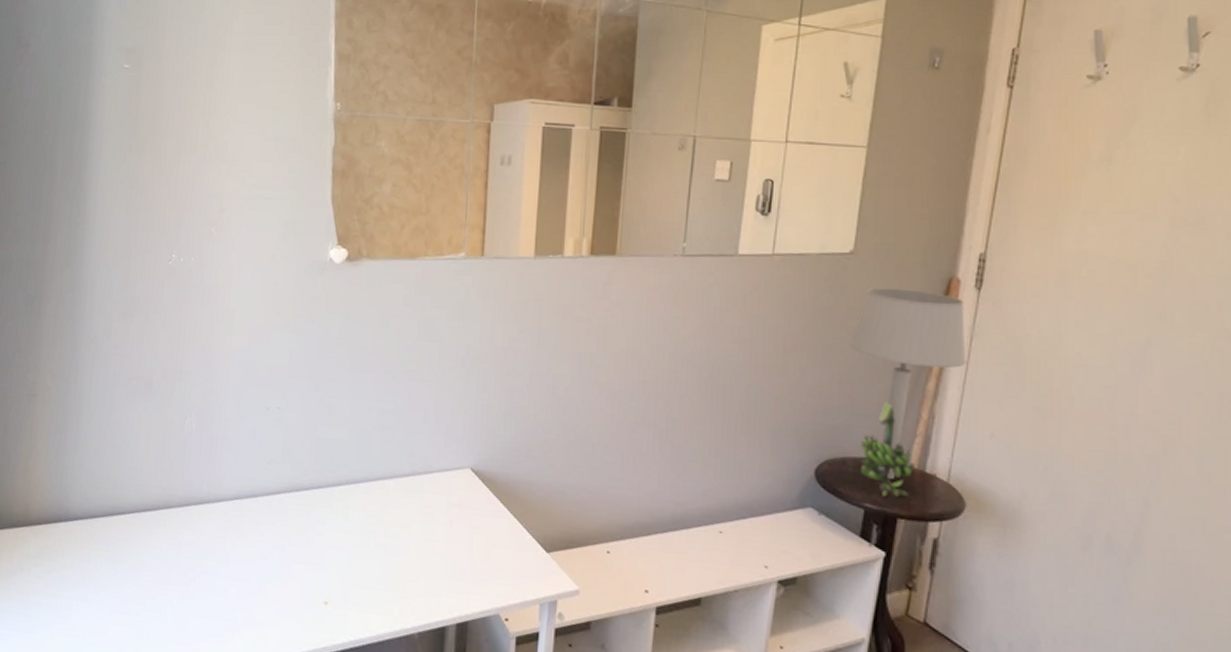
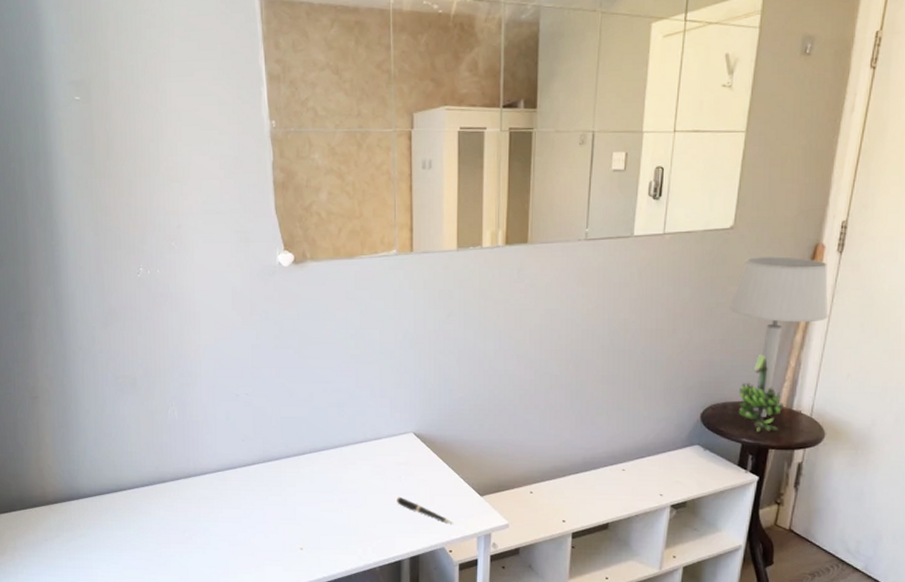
pen: none [445,545,513,585] -> present [397,496,454,524]

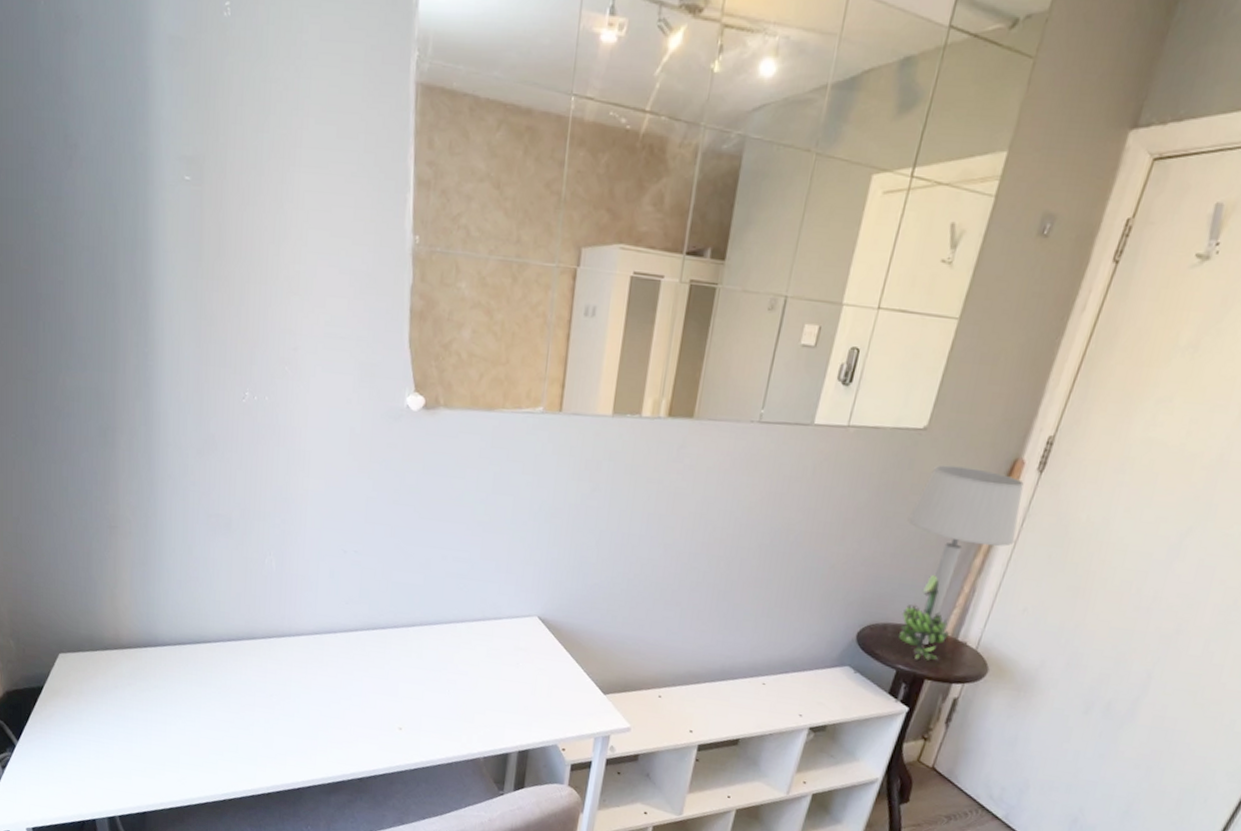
pen: present [397,496,454,524] -> none [511,684,571,721]

